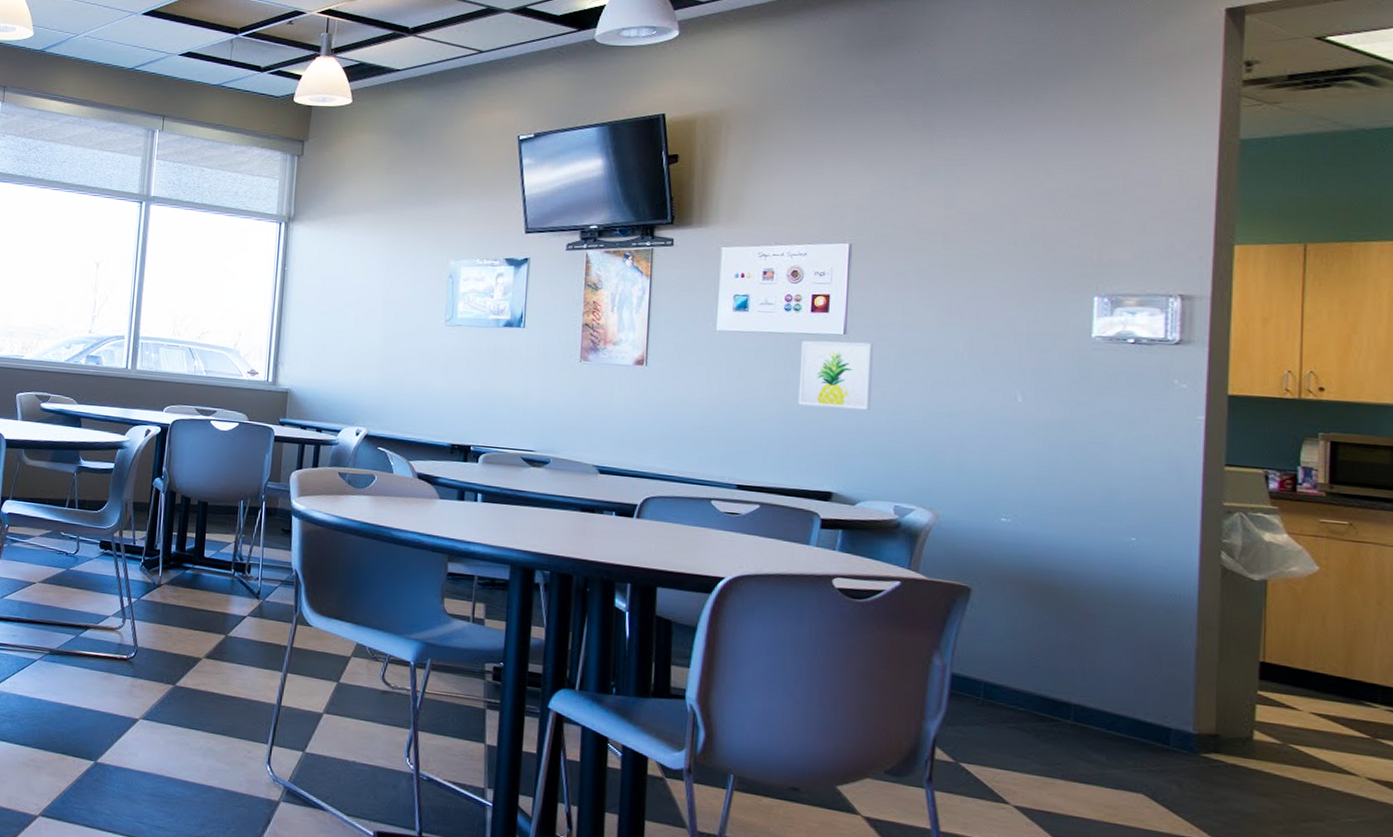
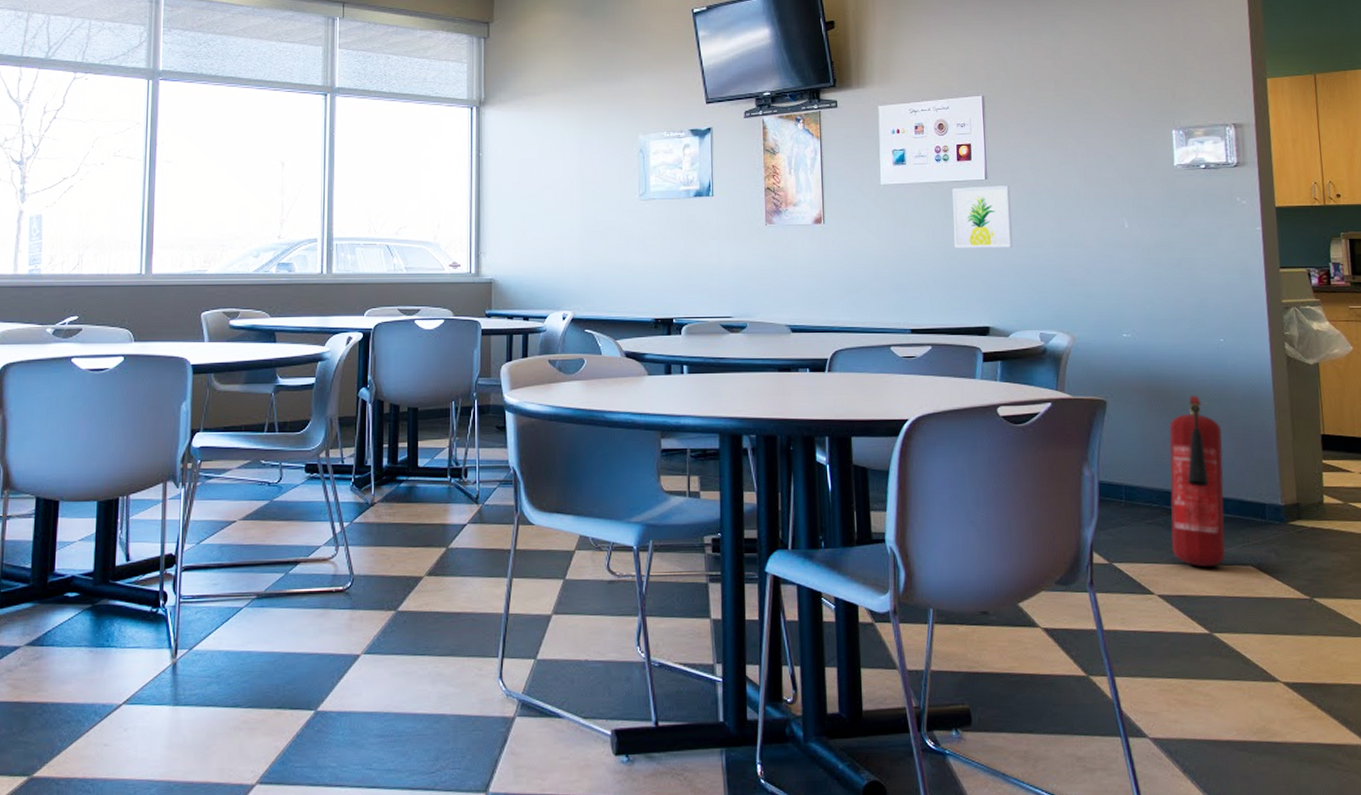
fire extinguisher: none [1038,595,1121,787] -> present [1169,395,1226,566]

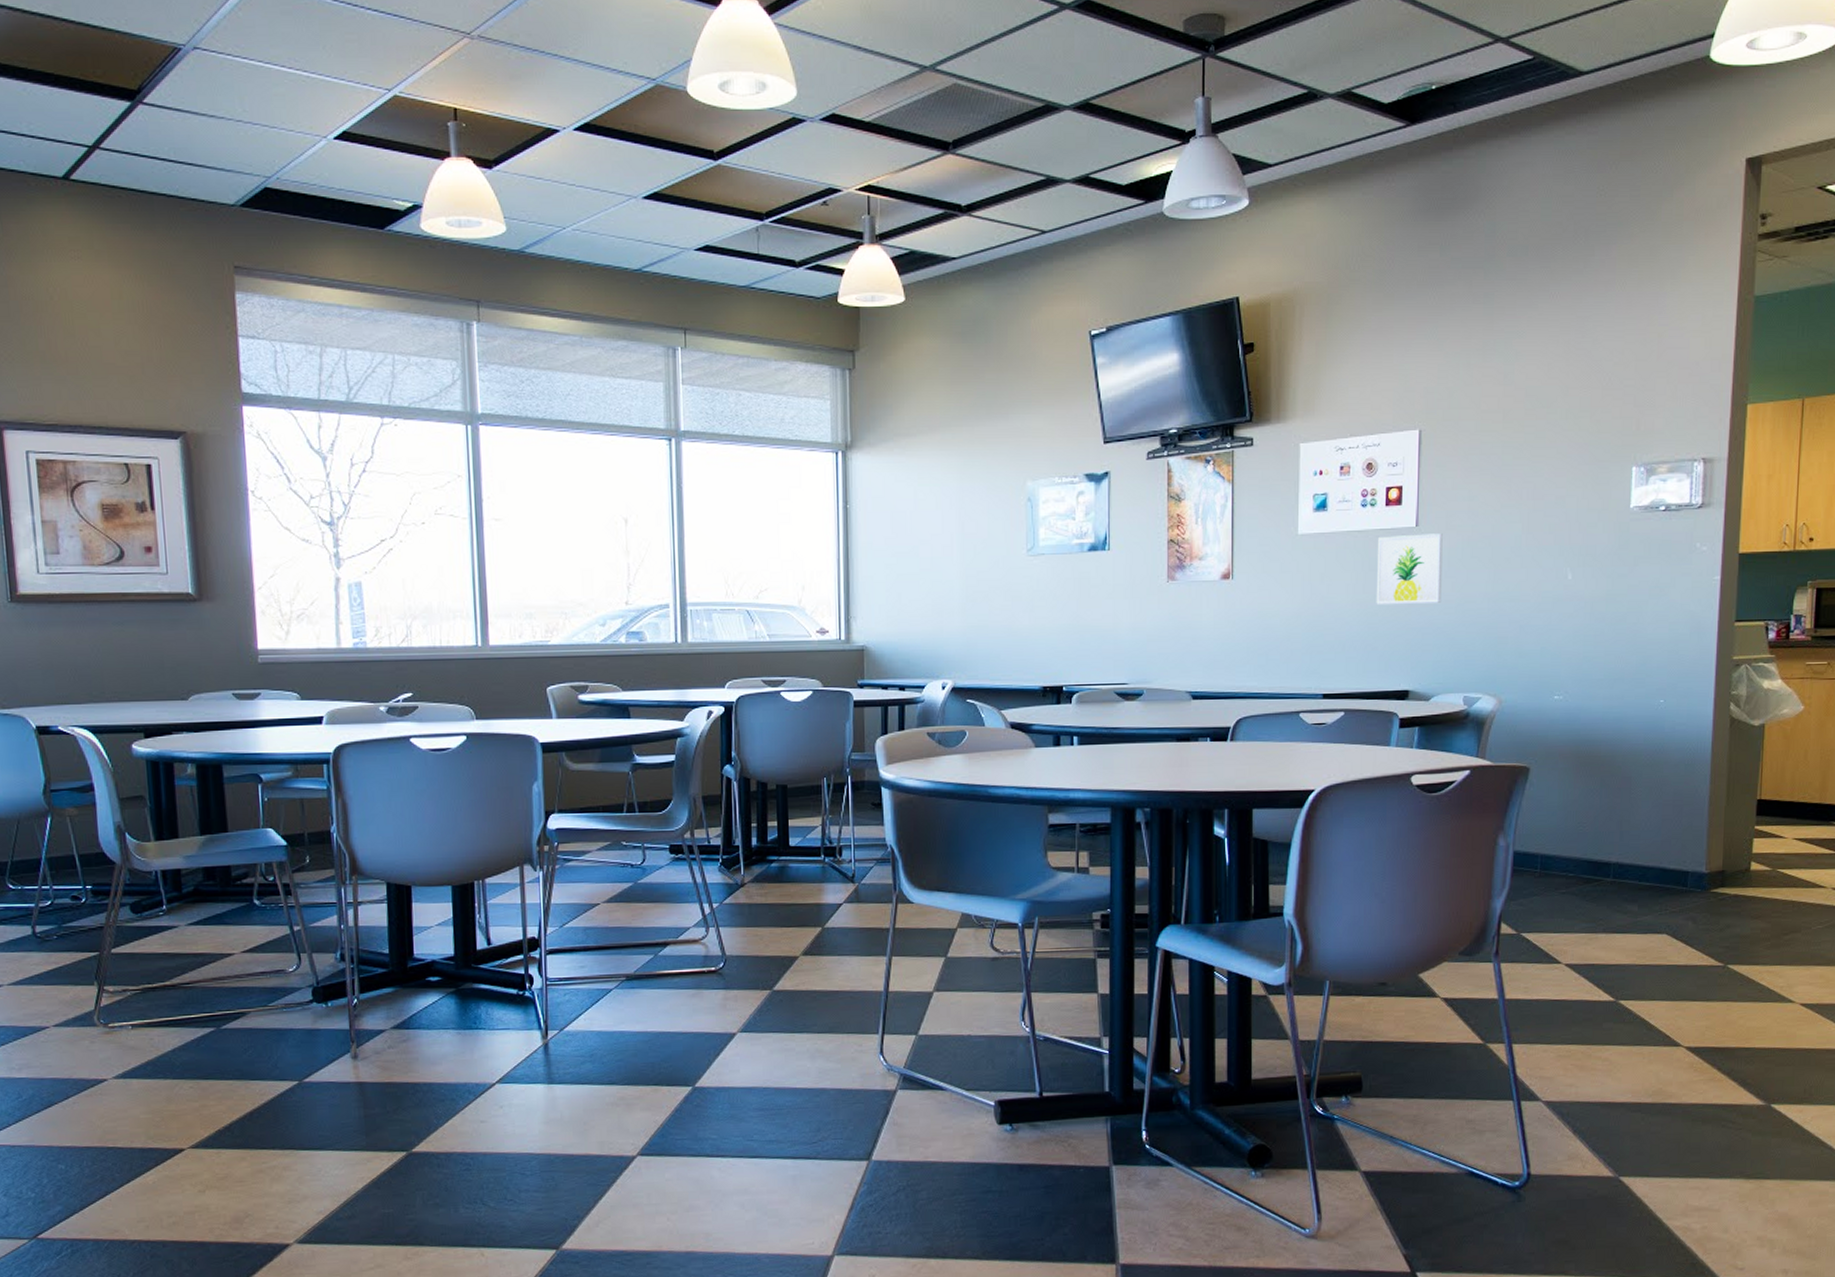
fire extinguisher: present [1169,395,1226,566] -> none [1584,760,1651,935]

